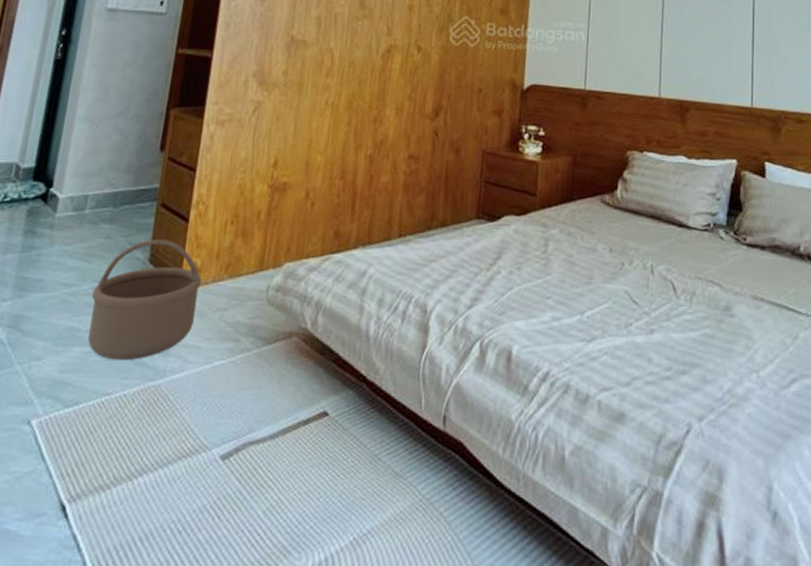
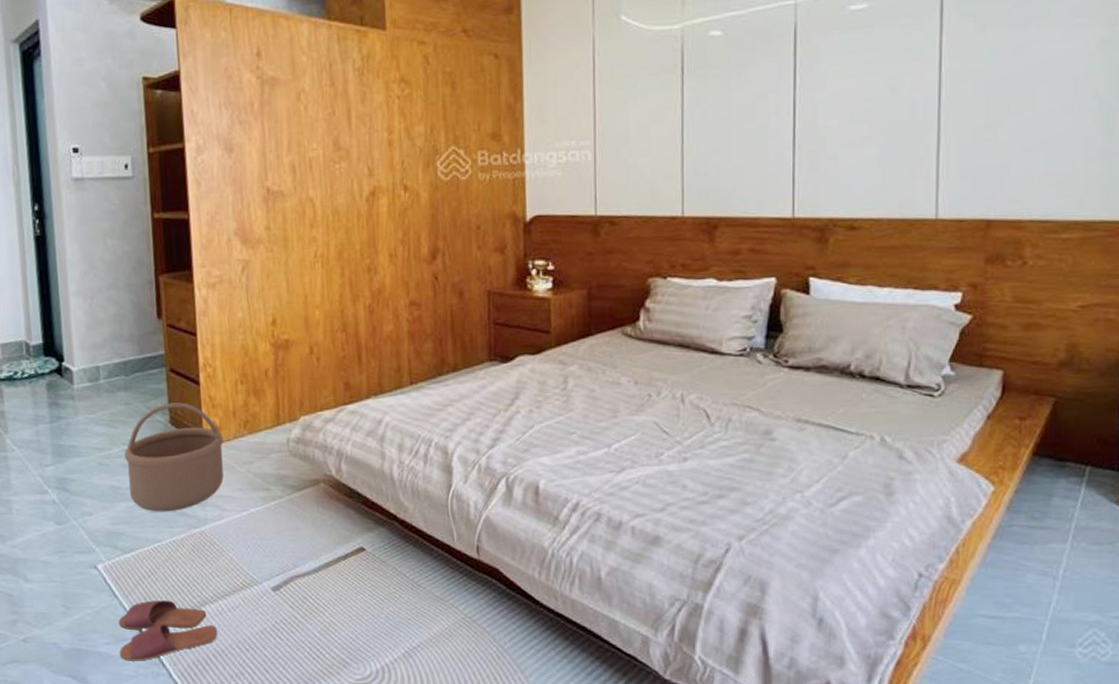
slippers: none [30,466,150,544] -> present [118,600,217,661]

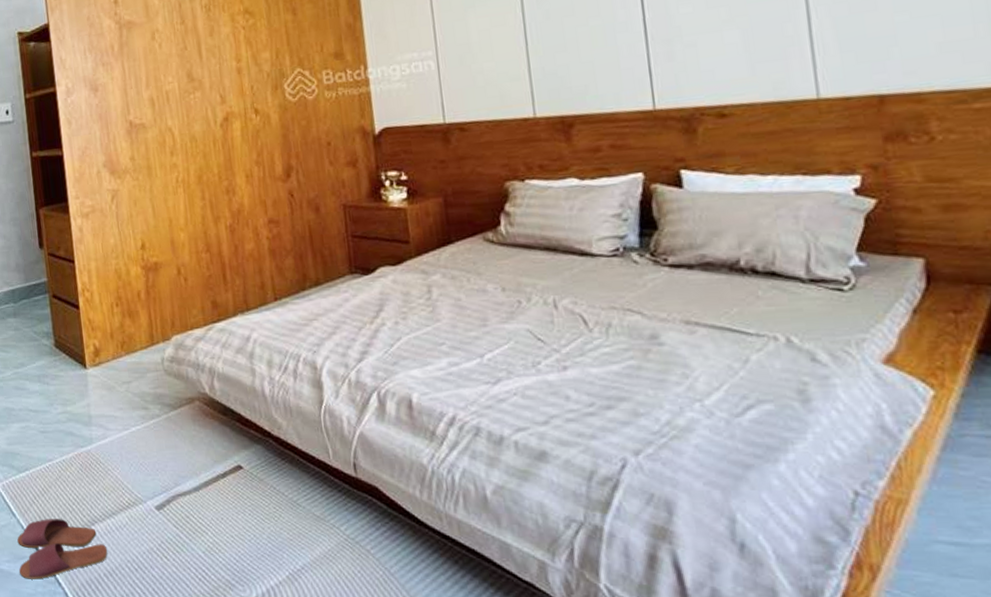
basket: present [124,402,224,512] -> none [16,326,105,432]

